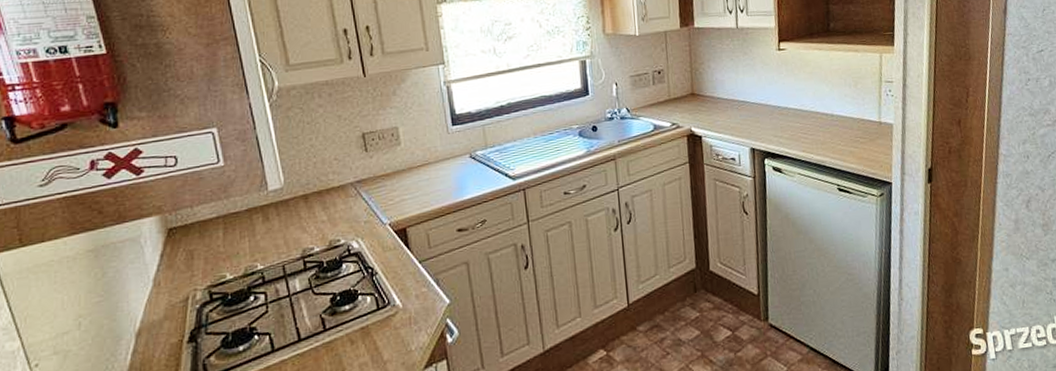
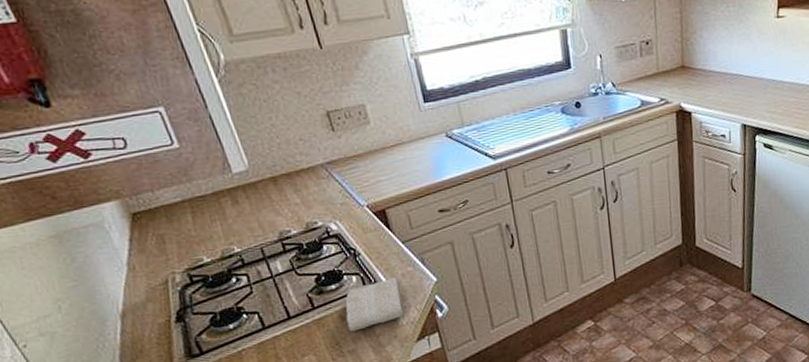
washcloth: none [356,299,414,357] -> present [345,277,404,332]

